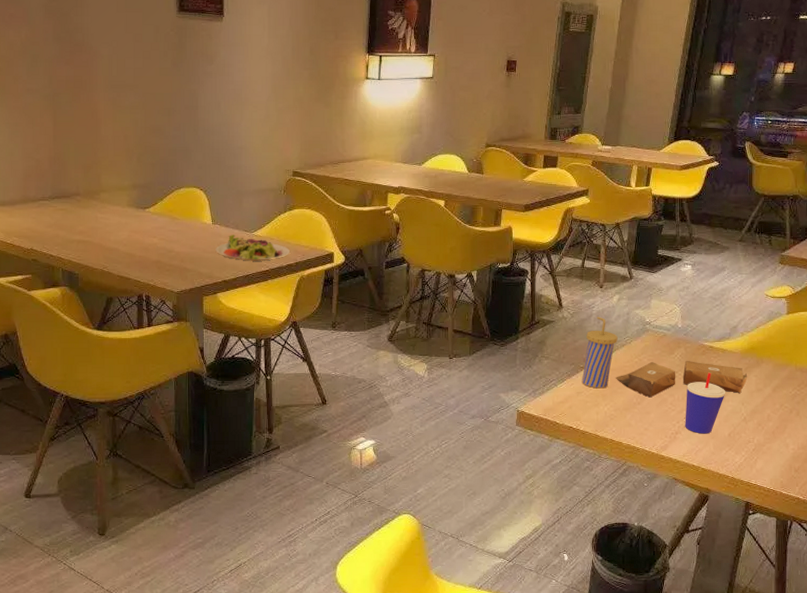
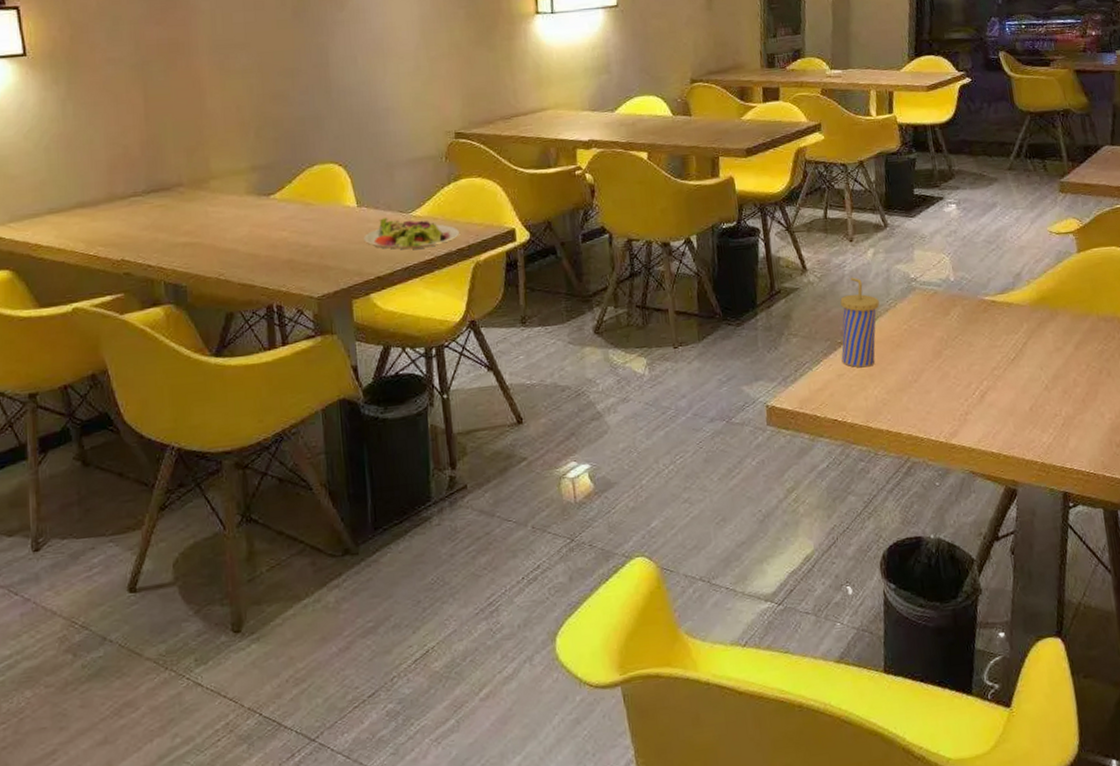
paper bag: present [615,361,748,398] -> none [882,321,1043,373]
beverage cup: present [685,372,726,434] -> none [971,333,1020,412]

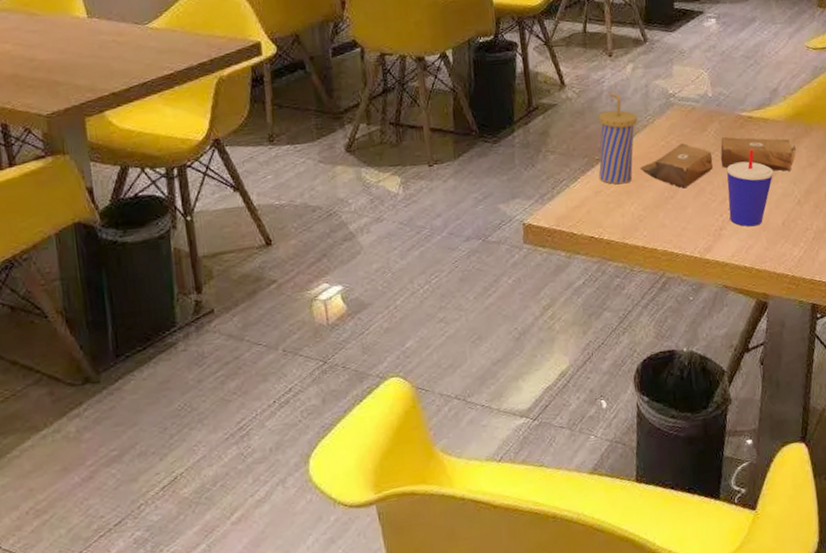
salad plate: present [363,218,459,250] -> none [95,30,200,64]
paper bag: none [882,321,1043,373] -> present [639,137,797,189]
beverage cup: none [971,333,1020,412] -> present [726,149,774,227]

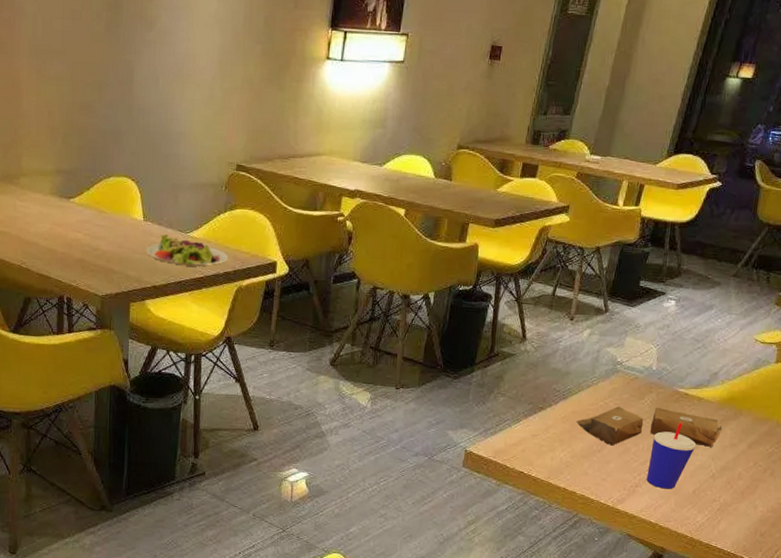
salad plate: none [95,30,200,64] -> present [146,234,228,267]
beverage cup: present [598,92,638,185] -> none [539,352,584,433]

